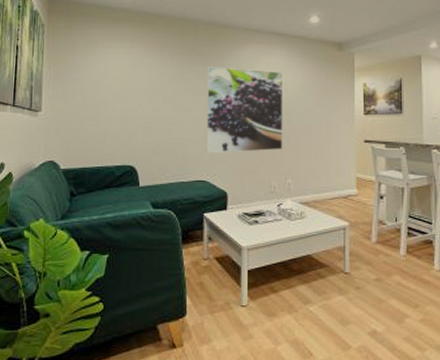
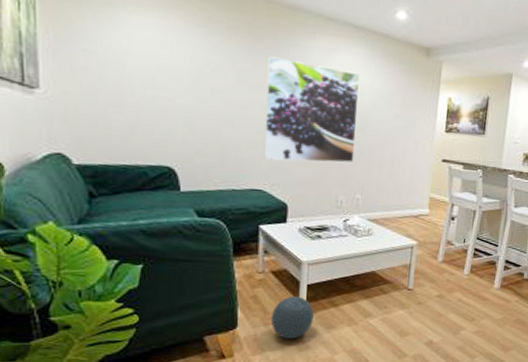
ball: none [216,282,255,327] -> present [270,296,314,339]

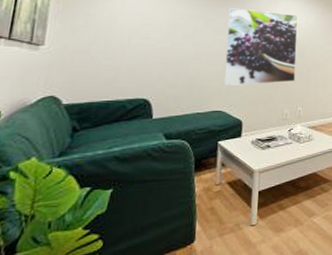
ball: present [270,296,314,339] -> none [225,203,265,247]

